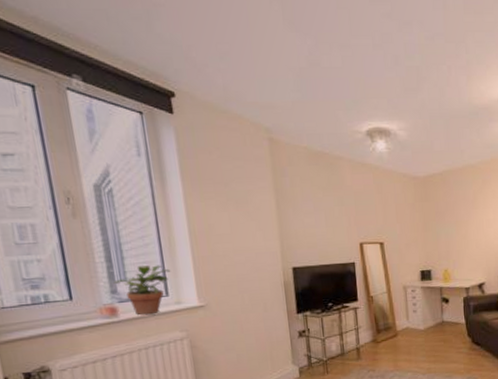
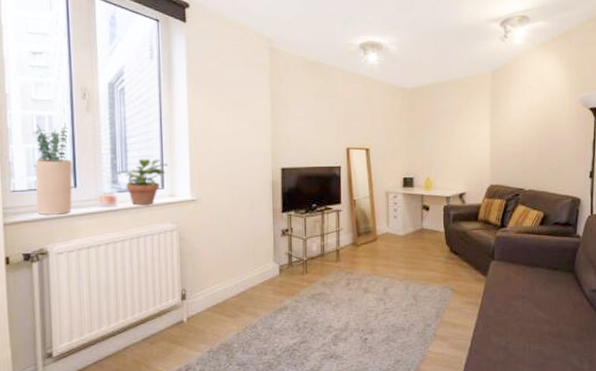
vase: none [18,230,70,331] -> present [35,122,73,215]

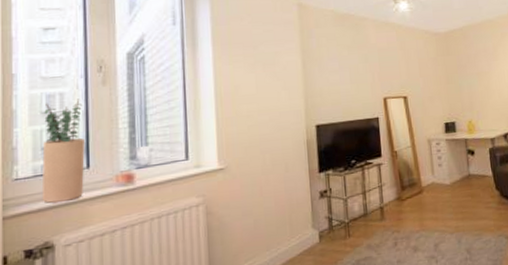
potted plant: present [115,159,169,206] -> none [134,128,194,181]

